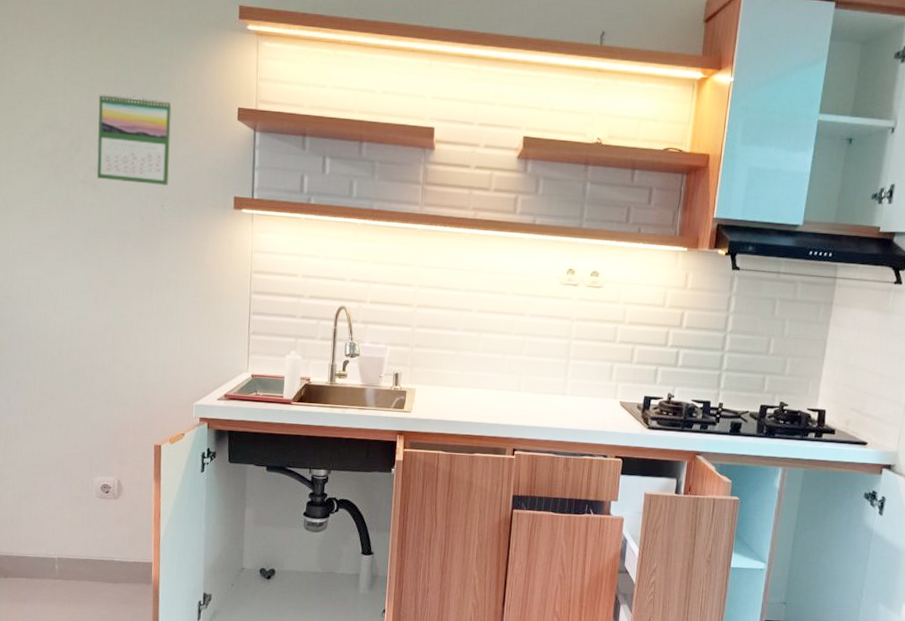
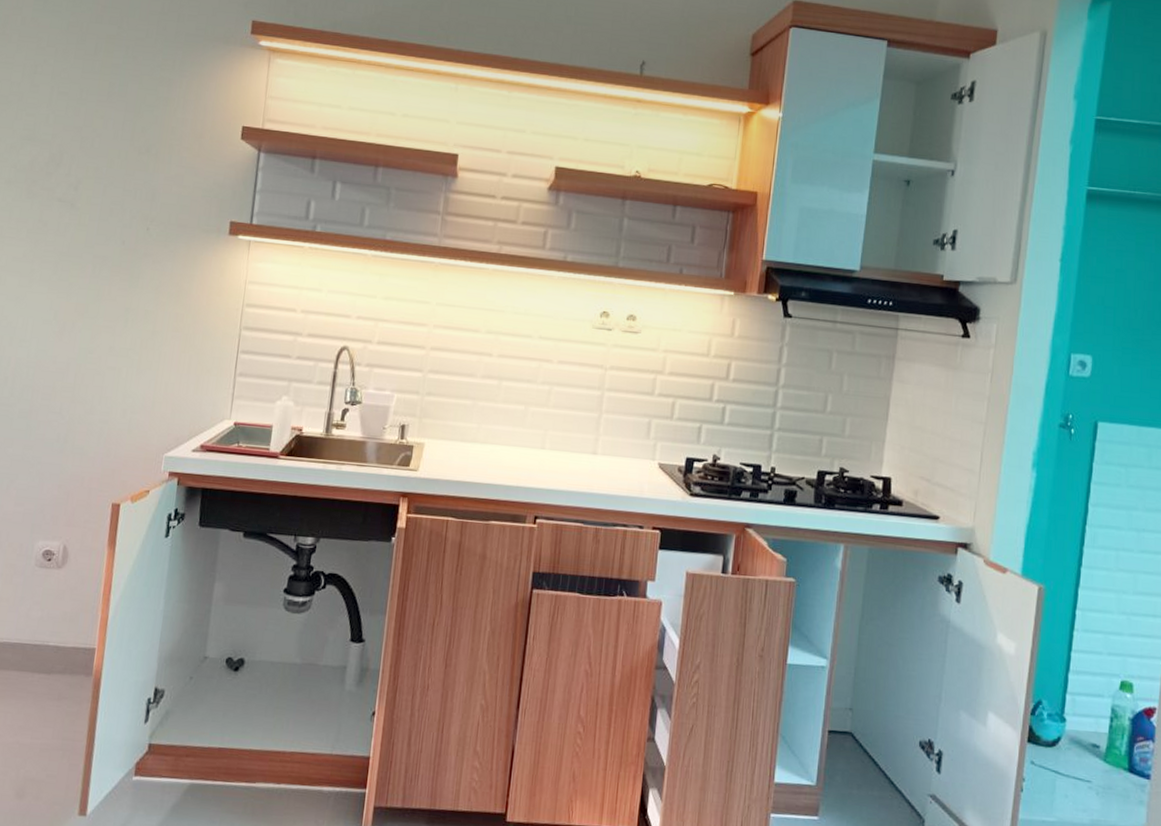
calendar: present [97,93,172,186] -> none [77,105,169,207]

